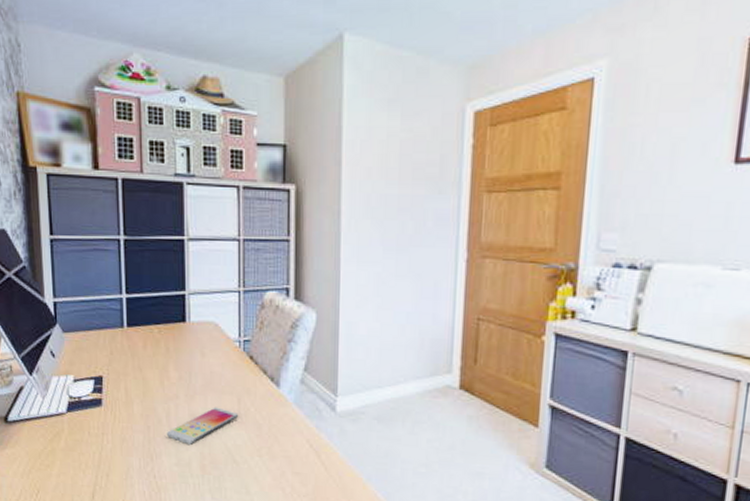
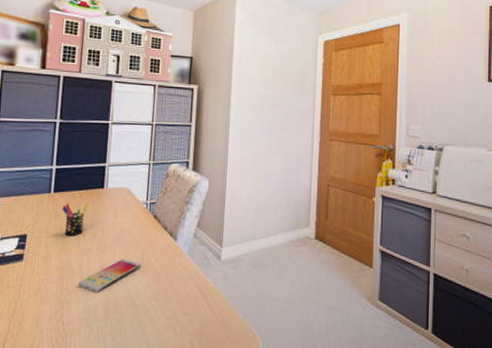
pen holder: none [138,340,169,380] -> present [62,203,89,236]

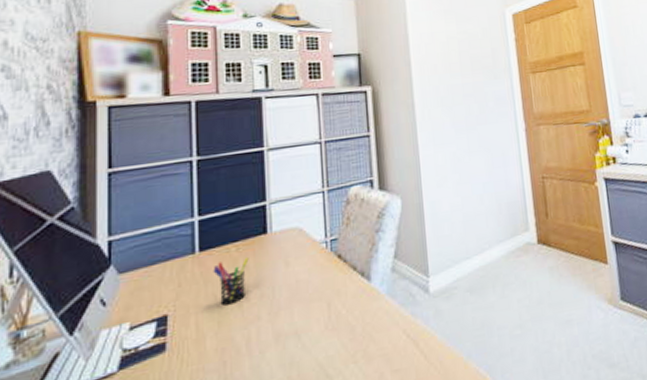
smartphone: present [77,258,142,292] -> none [246,318,330,371]

